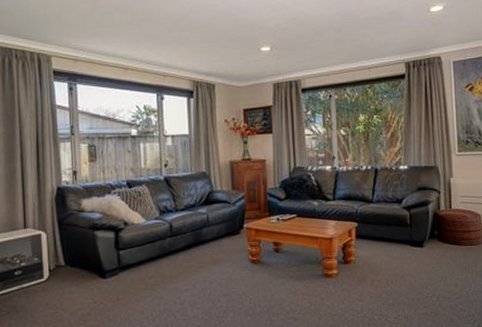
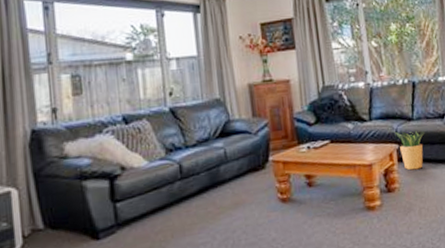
potted plant: none [354,211,382,247] -> present [393,130,425,171]

